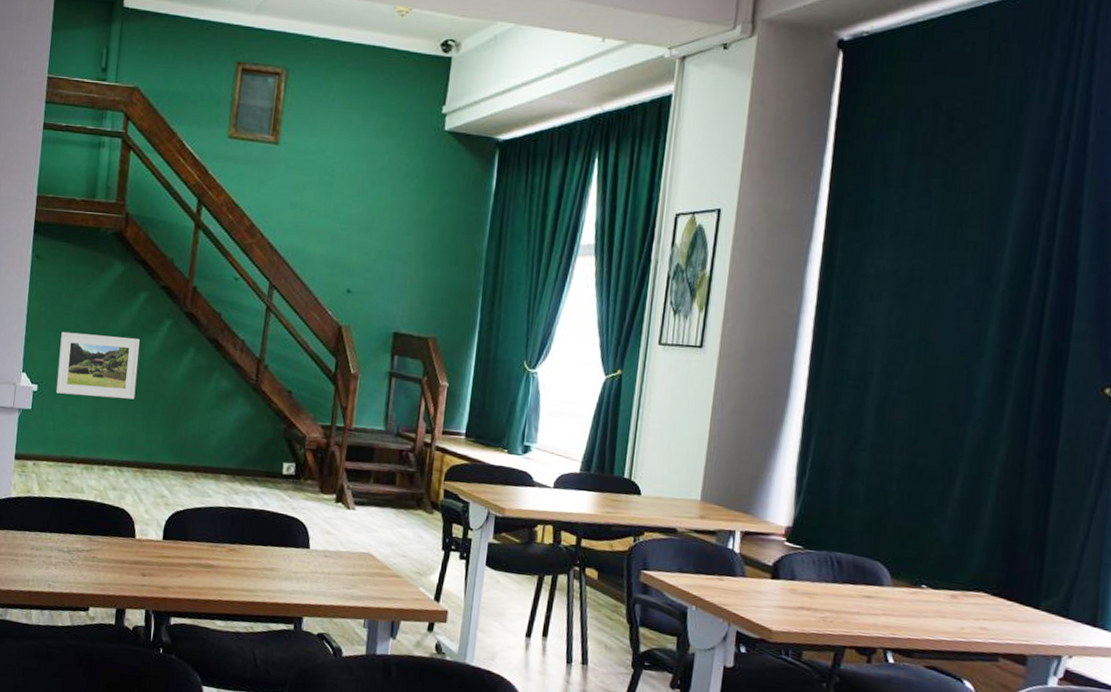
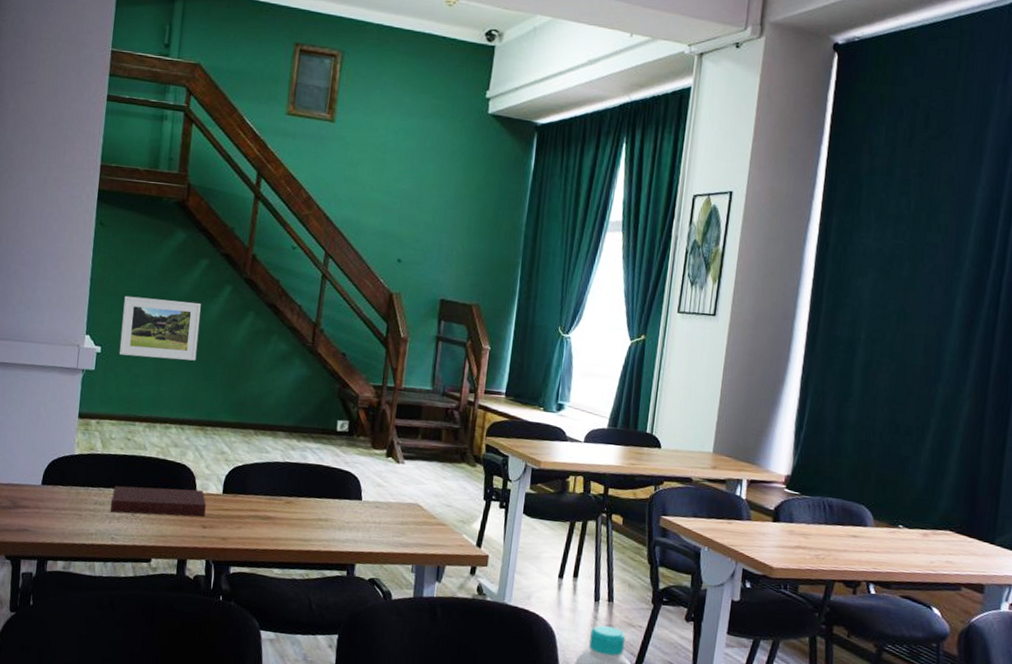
notebook: none [47,530,146,564] -> present [110,486,206,517]

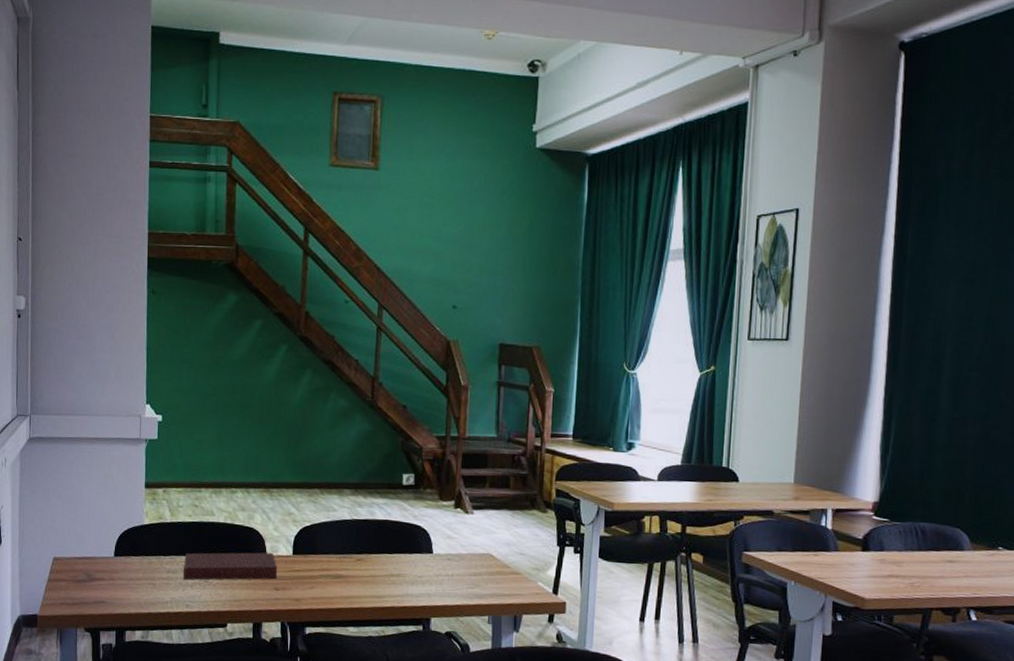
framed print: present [119,295,201,361] -> none [180,362,258,424]

